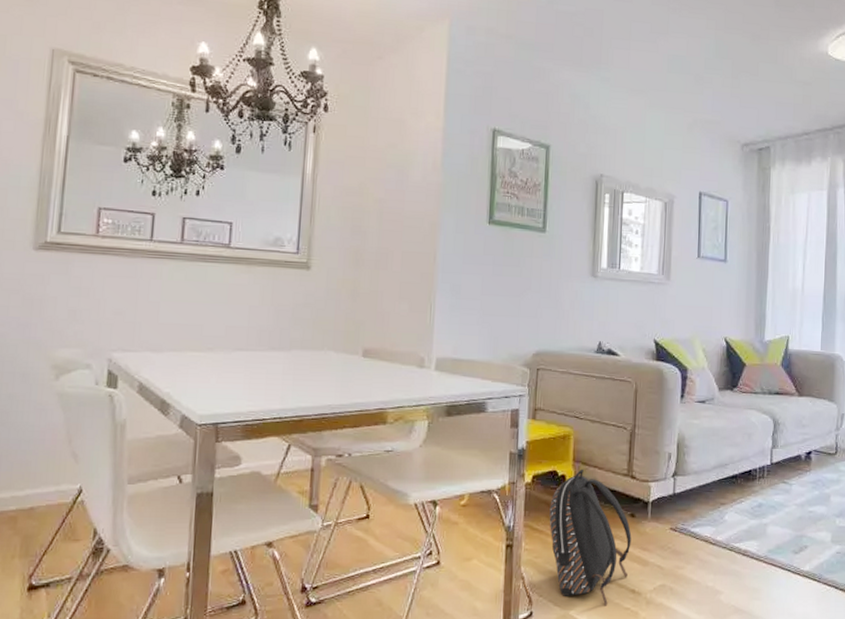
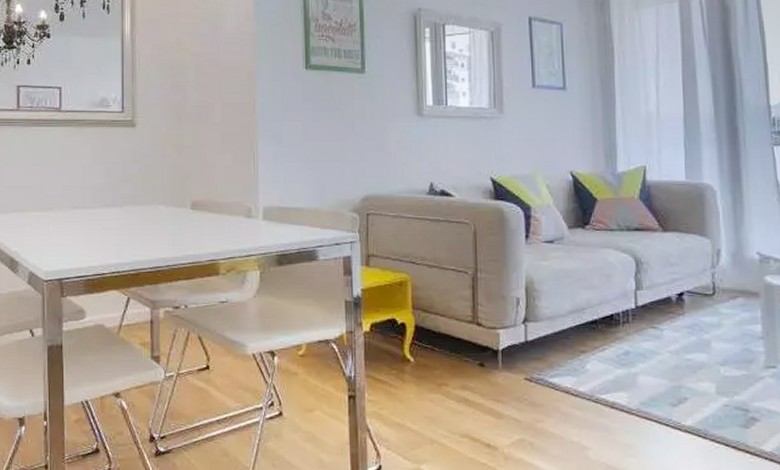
backpack: present [549,470,632,606] -> none [391,317,483,461]

